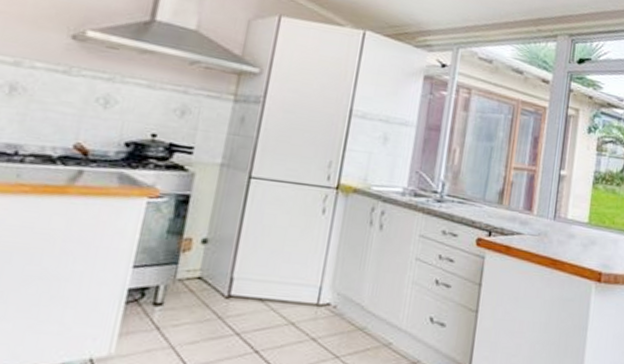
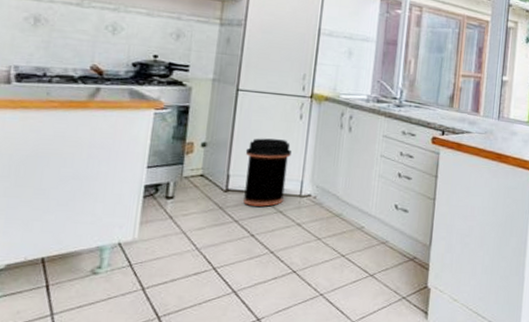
trash can: none [248,234,310,317] -> present [243,138,291,207]

